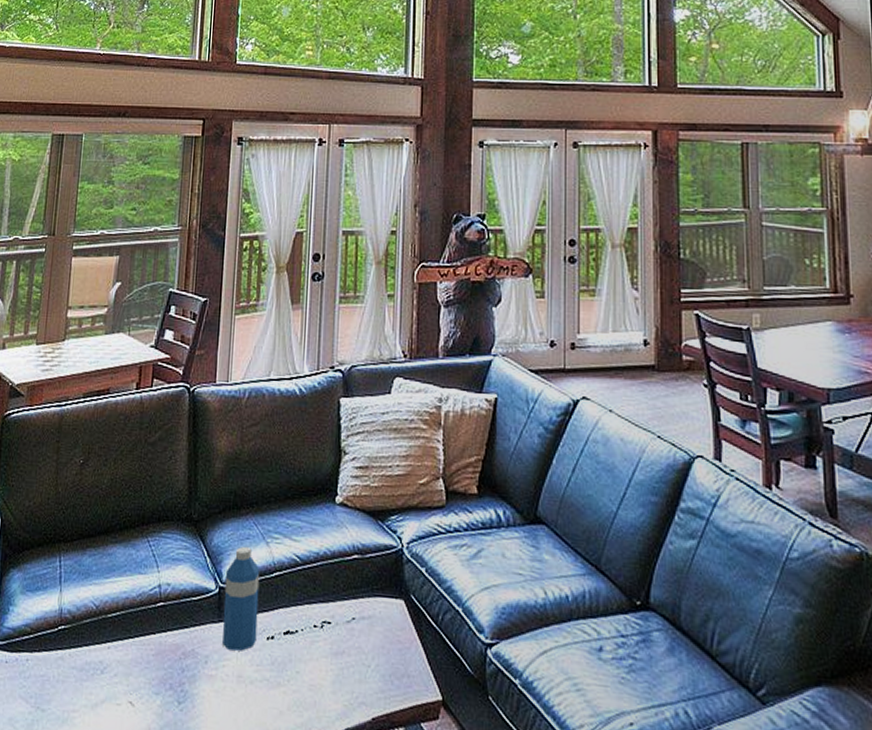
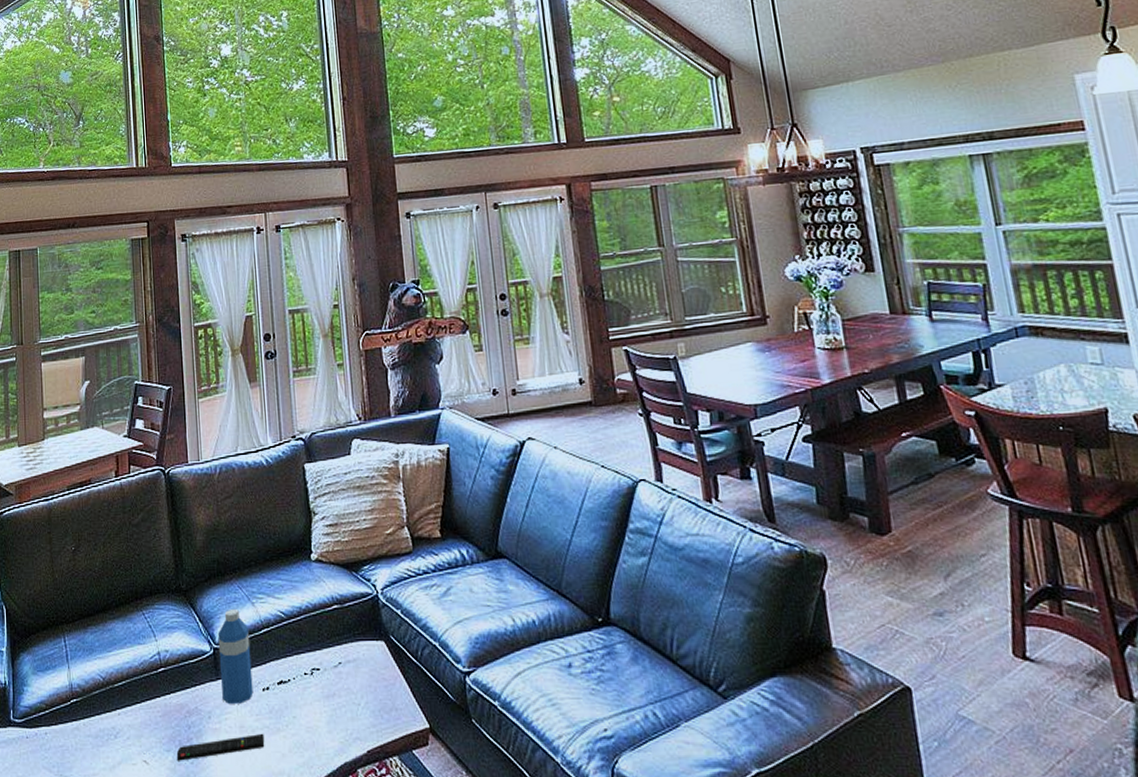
remote control: none [165,685,263,707] -> present [176,733,265,761]

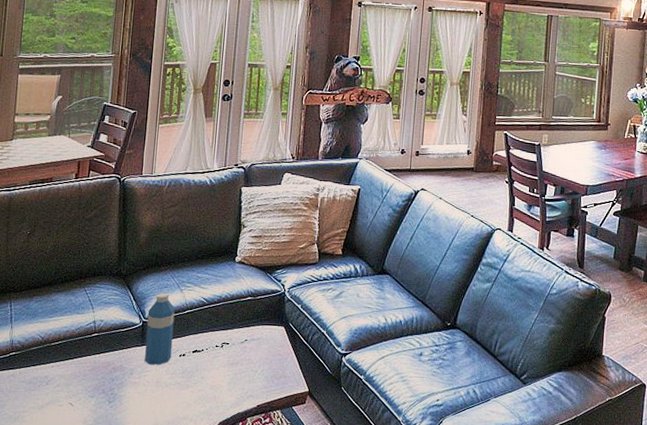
remote control: present [176,733,265,761] -> none [98,388,176,405]

